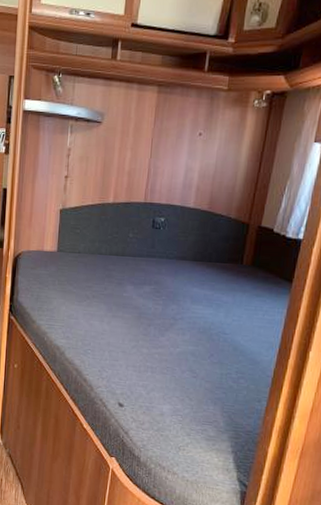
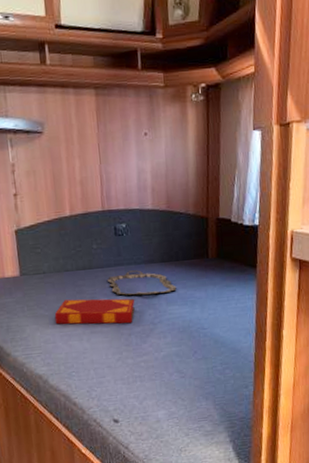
hardback book: none [81,281,161,315] -> present [54,298,135,325]
serving tray: none [136,264,204,292] -> present [107,270,177,296]

